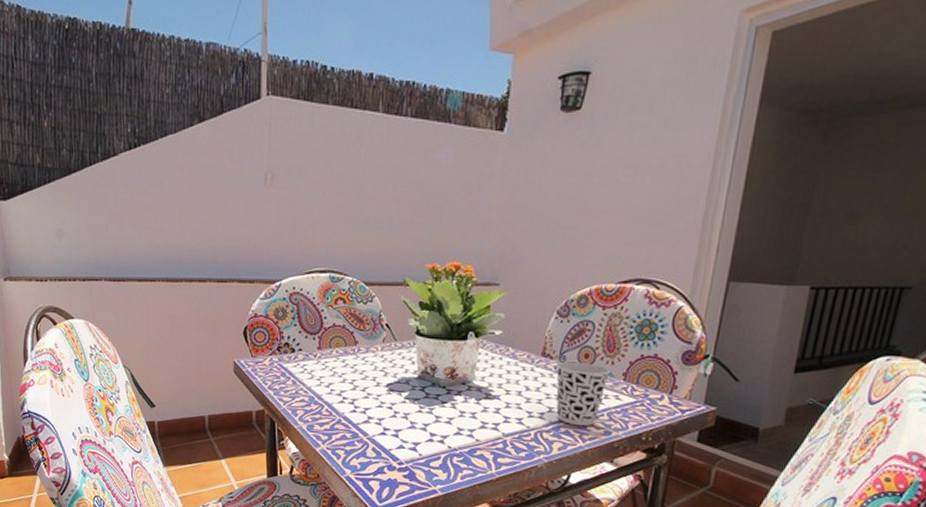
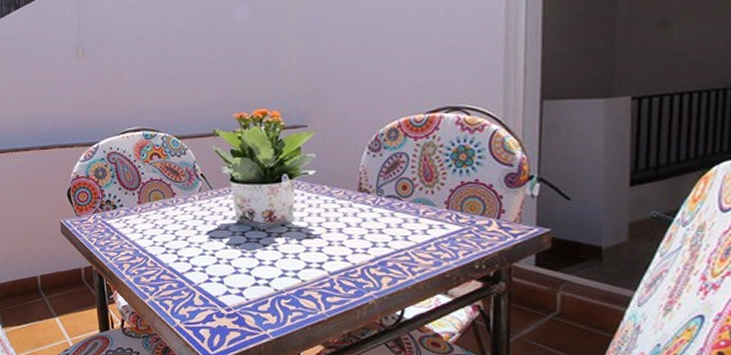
cup: present [556,361,610,427] -> none [375,194,431,259]

